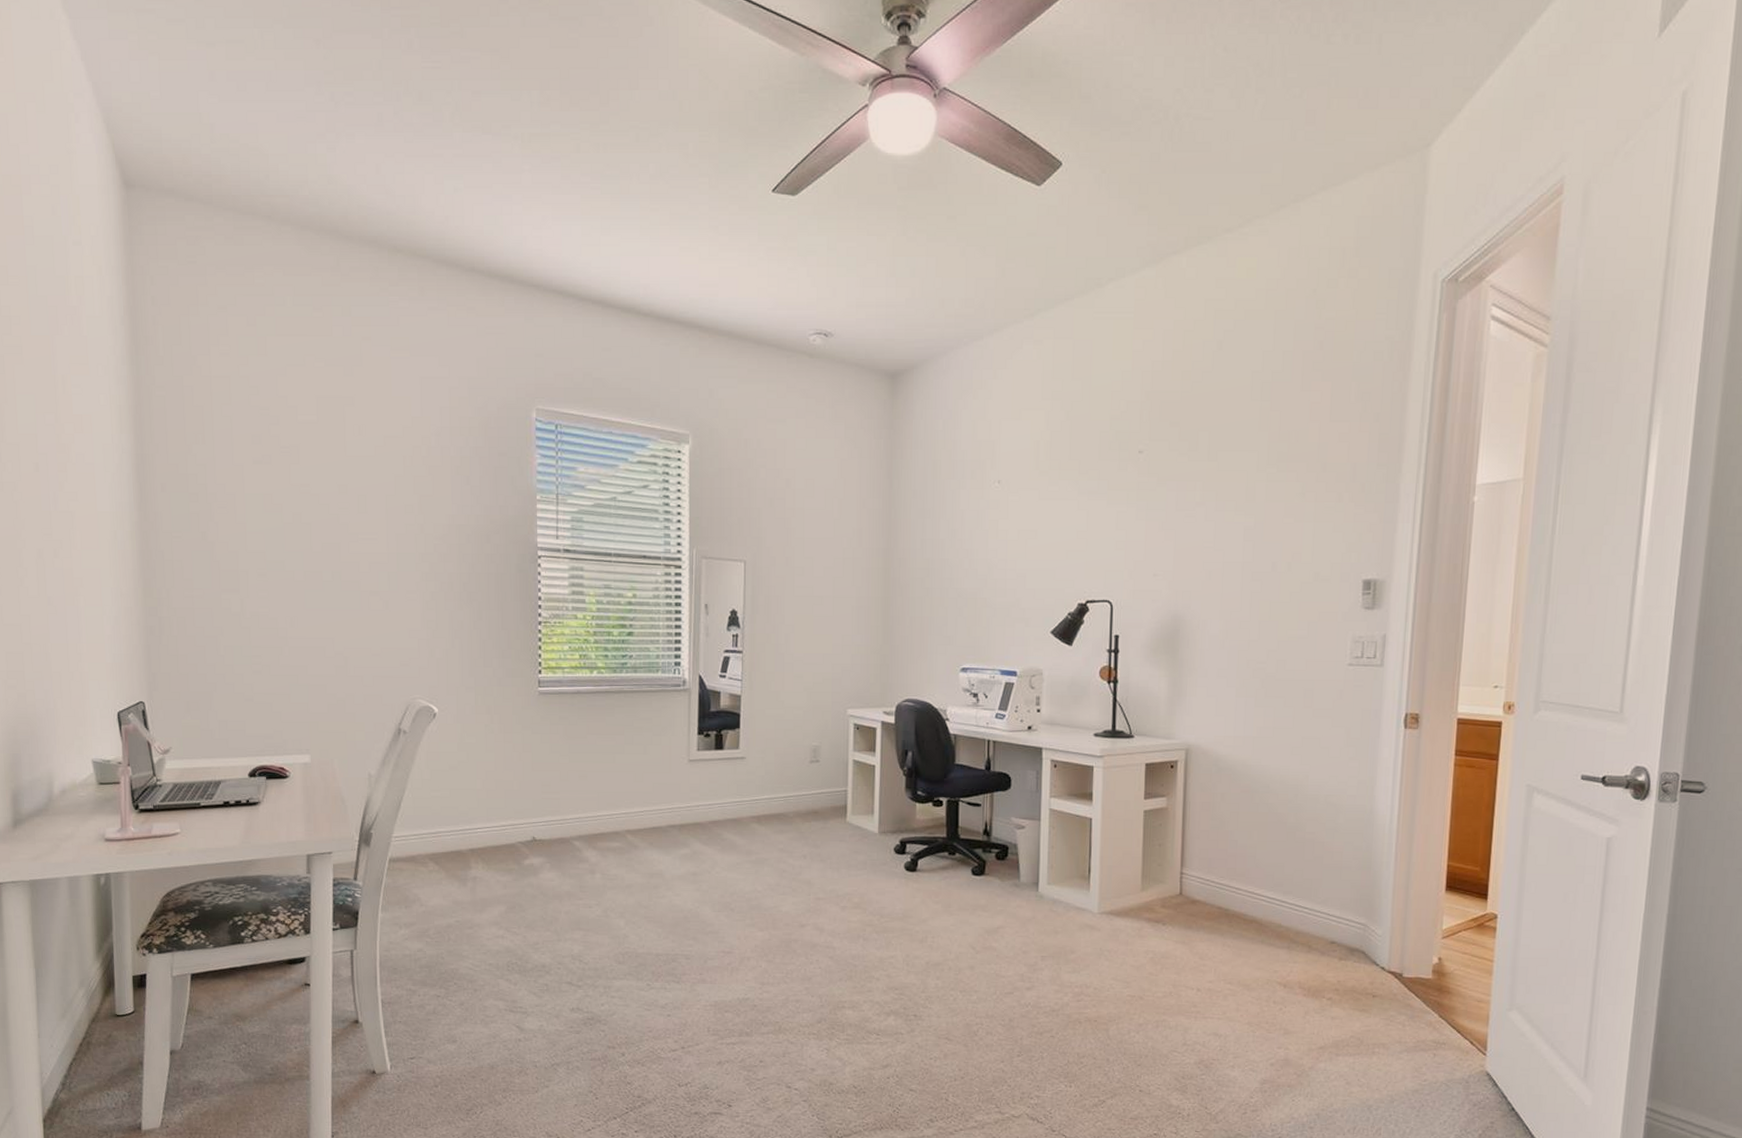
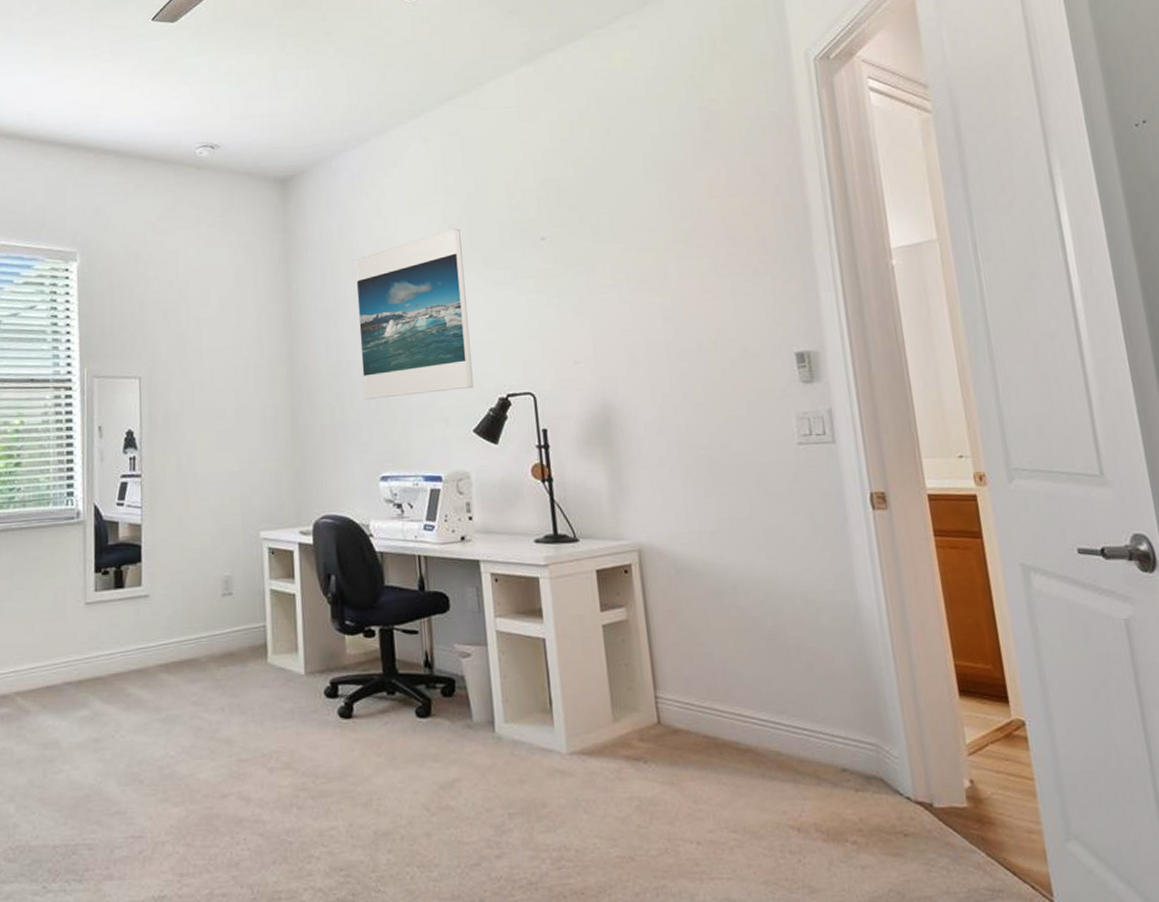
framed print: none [953,435,1061,596] -> present [354,228,474,399]

